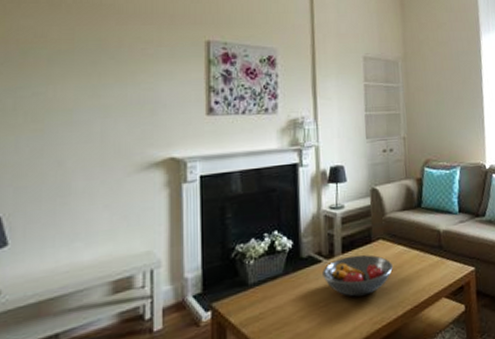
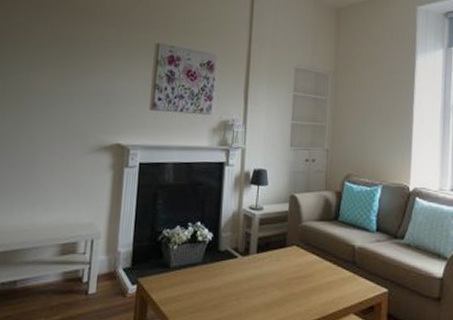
fruit bowl: present [322,254,393,297] -> none [237,256,304,297]

